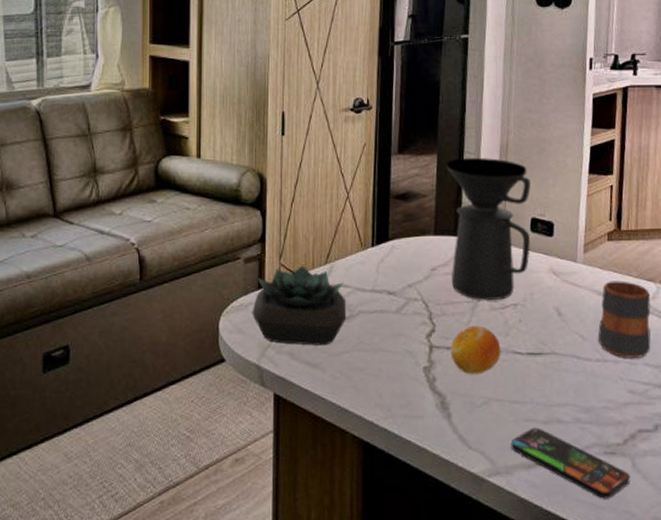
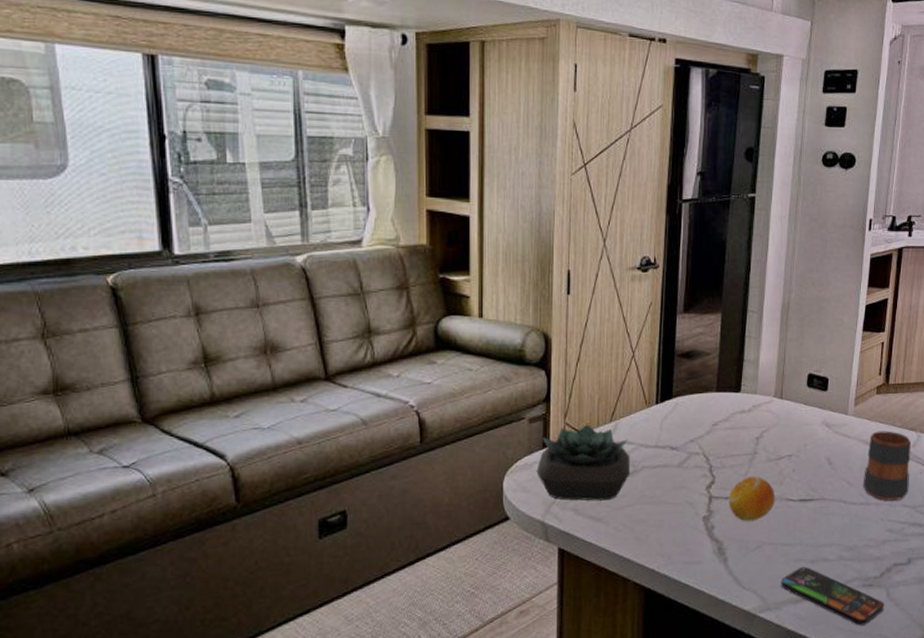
coffee maker: present [446,158,530,300] -> none [730,317,809,452]

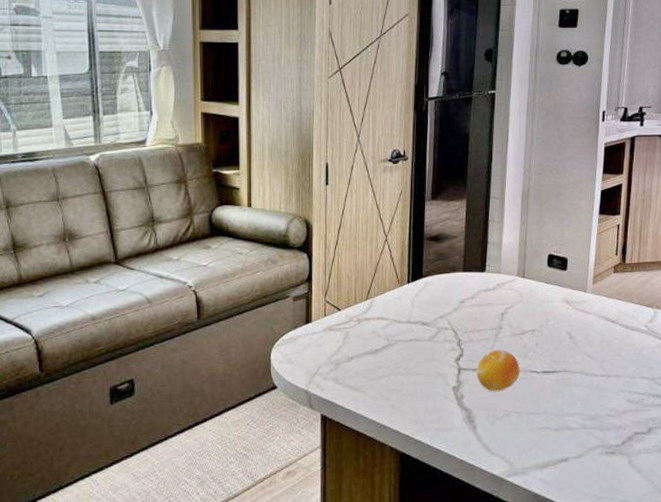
succulent plant: present [536,424,631,501] -> none [300,302,385,372]
smartphone: present [781,566,884,626] -> none [527,434,627,491]
mug: present [864,431,911,501] -> none [603,307,648,373]

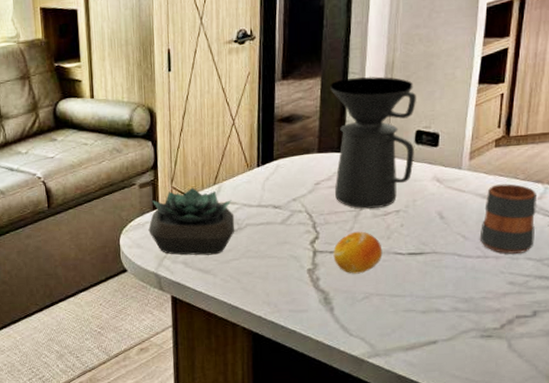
succulent plant: none [300,302,385,372] -> present [148,187,235,256]
coffee maker: none [474,202,548,327] -> present [330,76,416,209]
mug: none [603,307,648,373] -> present [481,184,536,254]

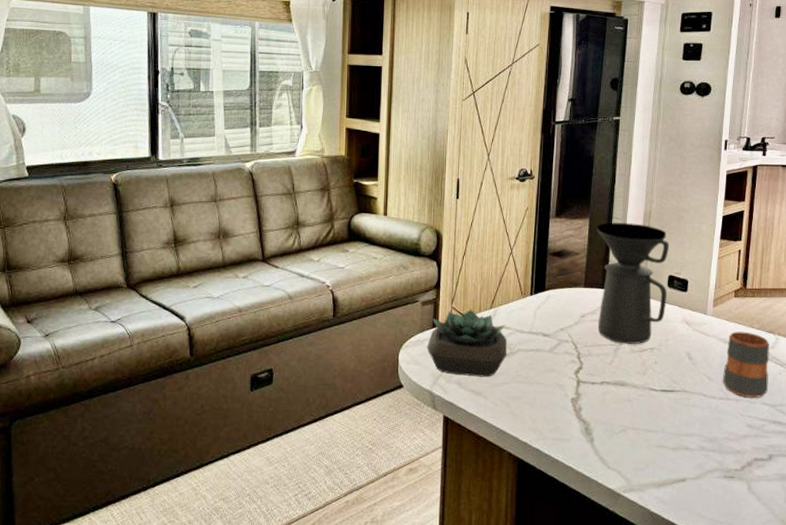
fruit: present [333,231,383,274] -> none [595,365,639,407]

